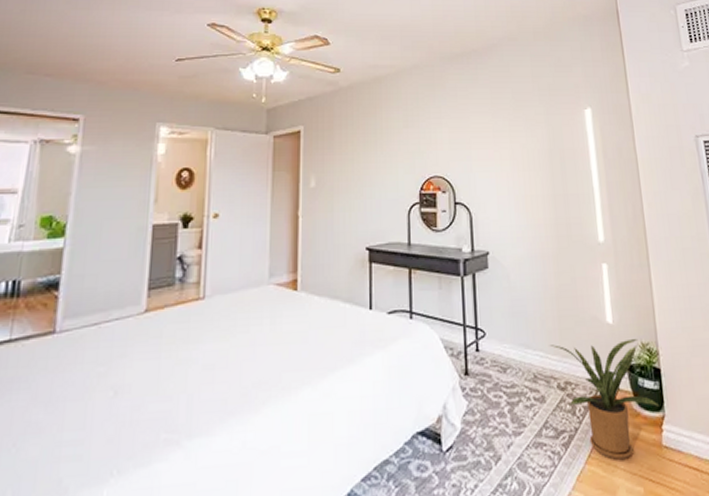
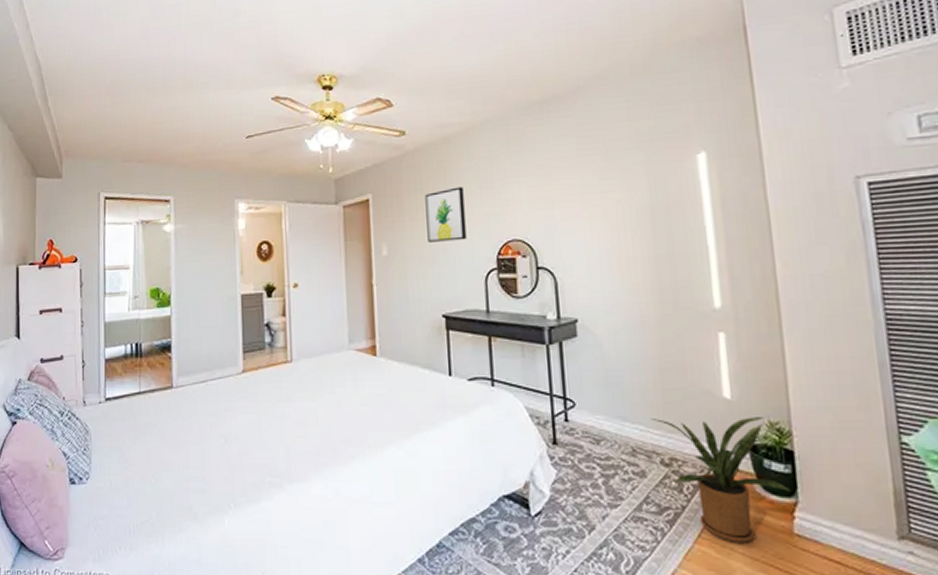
wall art: none [355,124,393,176] -> present [425,186,467,242]

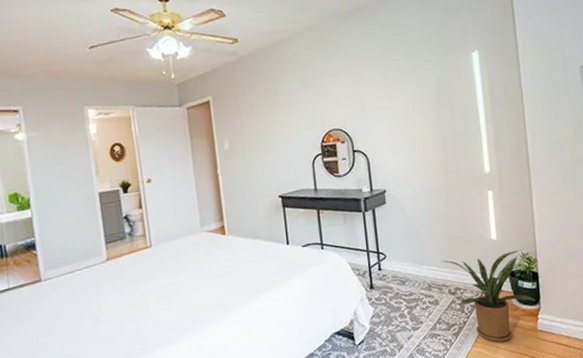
wall art: present [425,186,467,242] -> none [258,86,296,136]

